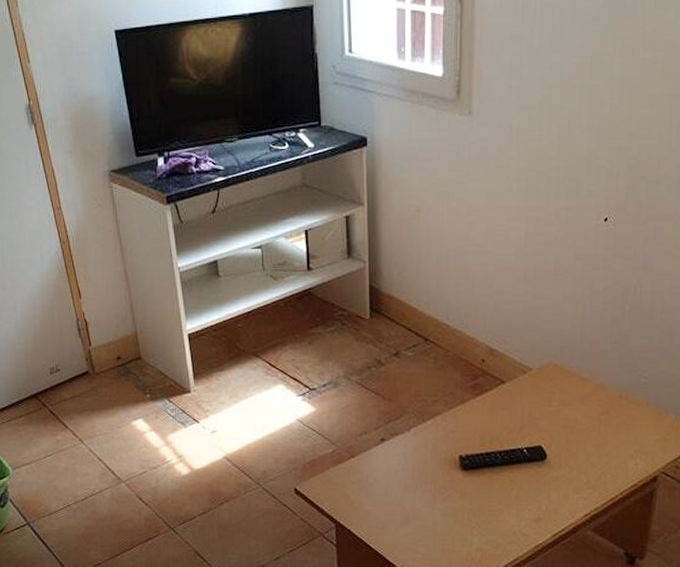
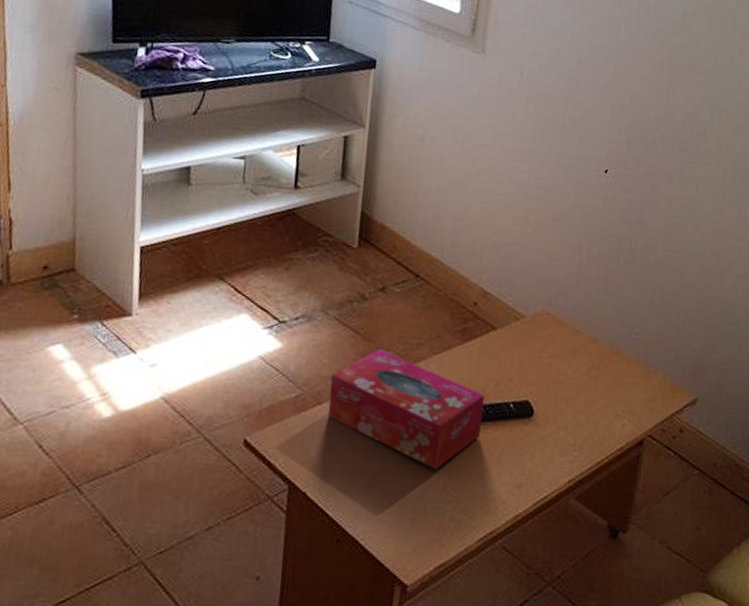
tissue box: none [360,408,499,508] -> present [327,349,485,469]

